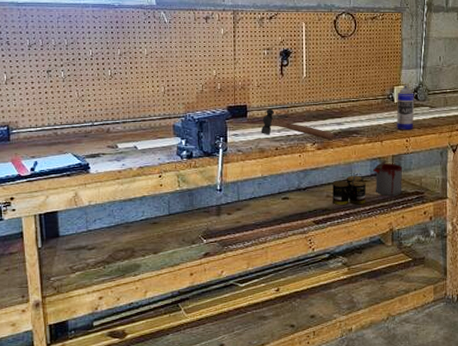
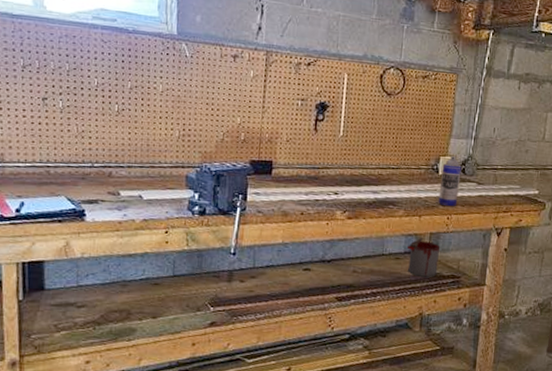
hammer: present [261,108,334,140] -> none [285,167,368,209]
paint can: present [332,173,366,206] -> none [359,248,398,285]

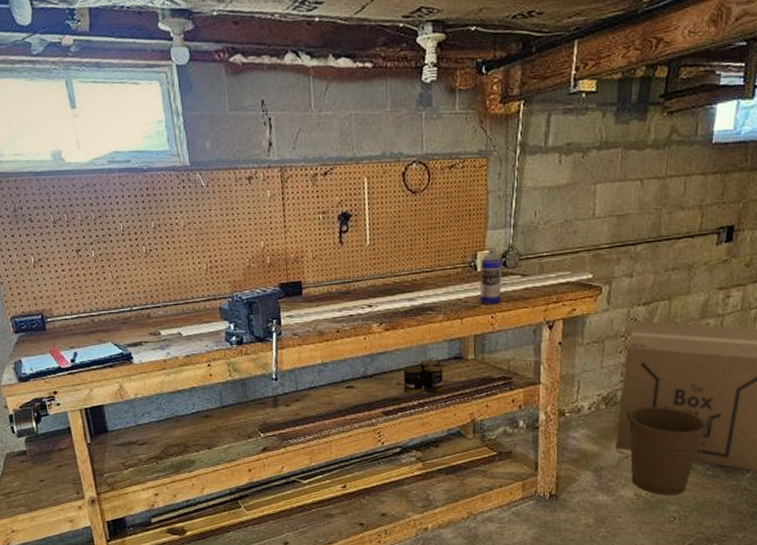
paint can: none [359,248,398,285] -> present [403,356,443,395]
paint can: present [407,237,441,277] -> none [452,340,487,382]

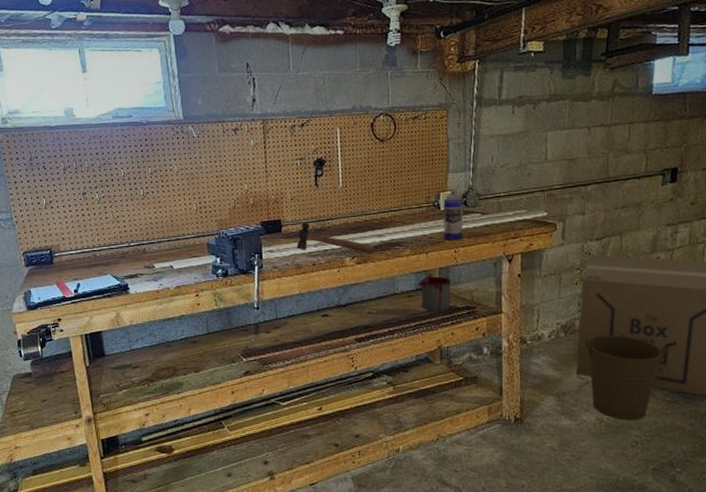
hammer: none [319,284,404,319] -> present [296,222,374,253]
paint can: present [403,356,443,395] -> none [374,287,411,323]
paint can: none [452,340,487,382] -> present [418,273,452,311]

